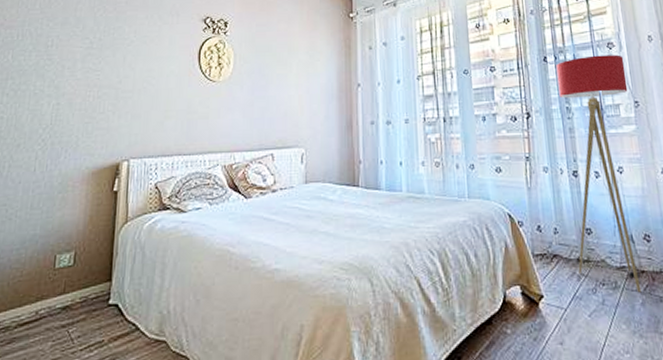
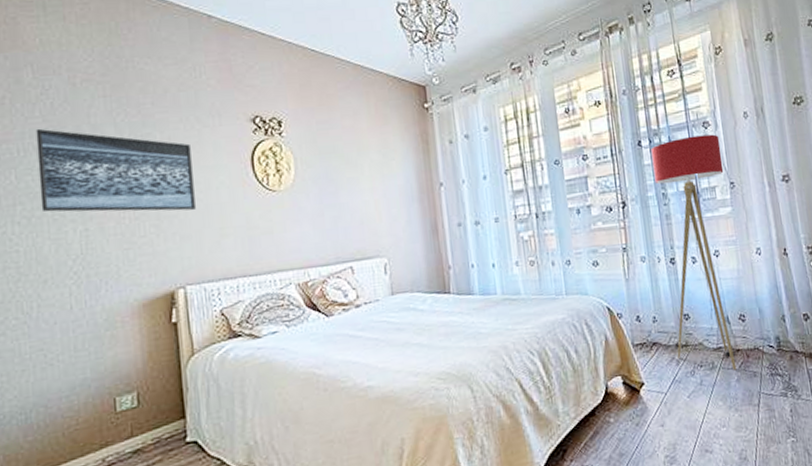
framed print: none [26,18,151,93] -> present [36,128,196,212]

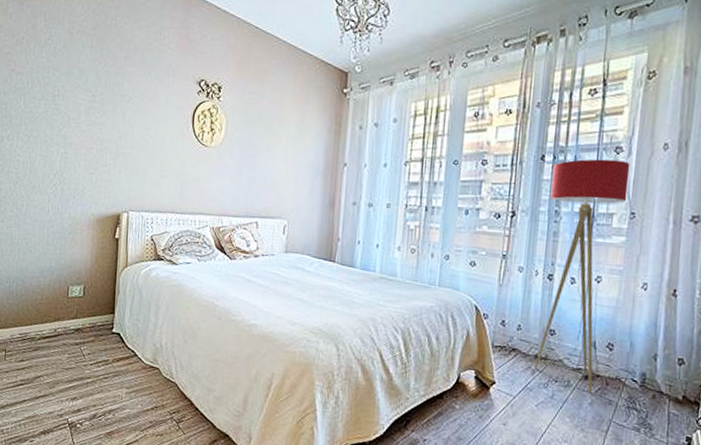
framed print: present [36,128,196,212] -> none [38,66,148,151]

